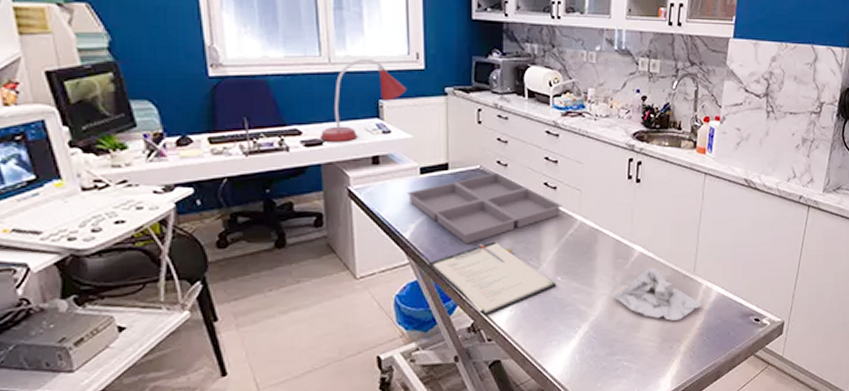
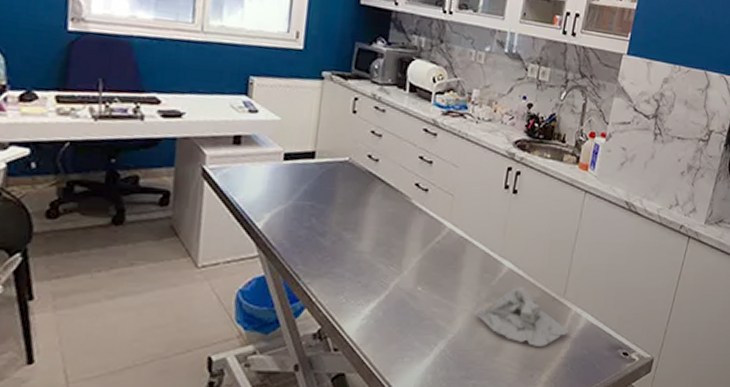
desk lamp: present [321,58,407,143] -> none [180,30,282,117]
storage tray: present [406,172,563,244] -> none [266,166,433,241]
clipboard: present [428,241,557,316] -> none [279,241,417,323]

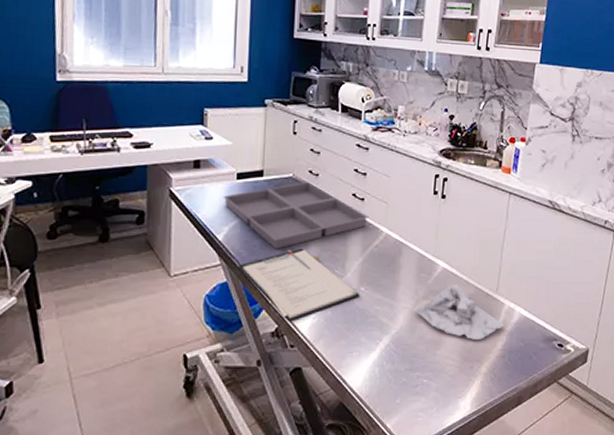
storage tray: none [266,166,433,241] -> present [223,181,370,249]
clipboard: none [279,241,417,323] -> present [238,248,360,322]

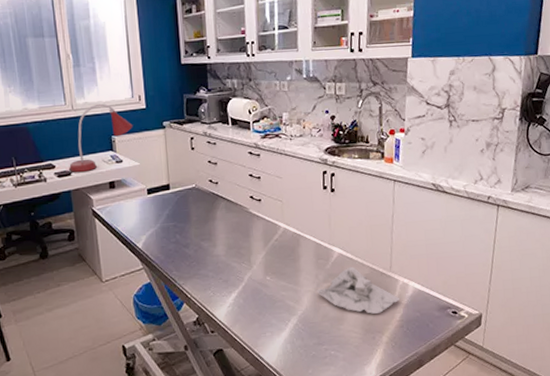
desk lamp: none [149,69,231,146] -> present [69,103,133,173]
storage tray: present [223,181,370,249] -> none [137,189,267,251]
clipboard: present [238,248,360,322] -> none [158,248,267,312]

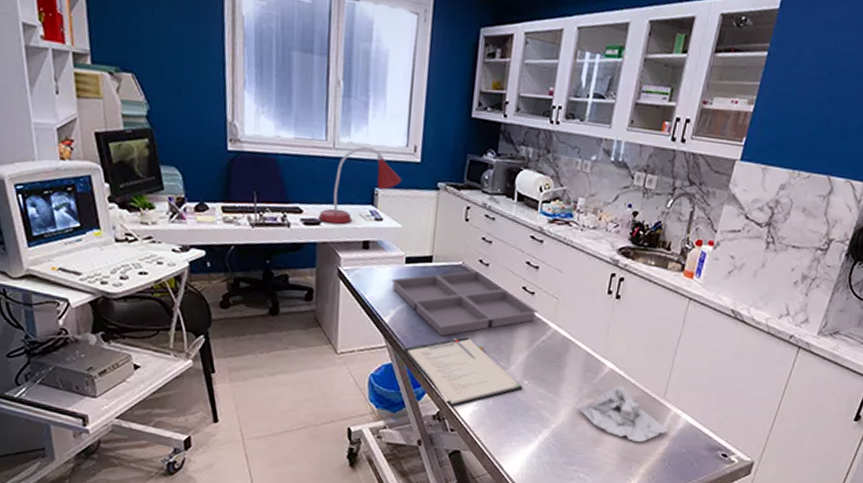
storage tray: none [137,189,267,251] -> present [391,270,539,336]
clipboard: none [158,248,267,312] -> present [403,337,523,407]

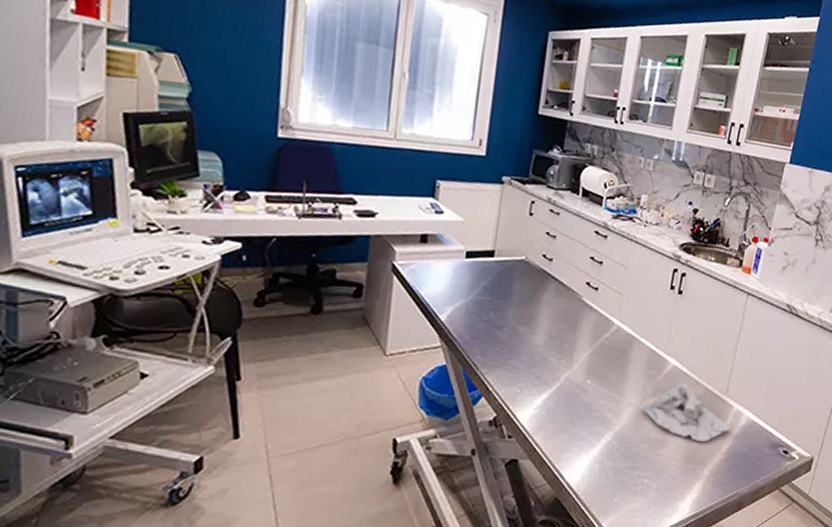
desk lamp: present [319,146,402,225] -> none [374,138,466,217]
storage tray: present [391,270,539,336] -> none [449,265,602,335]
clipboard: present [403,337,523,407] -> none [459,335,586,412]

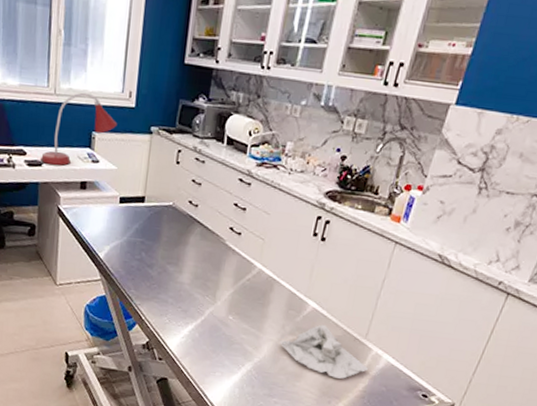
desk lamp: none [374,138,466,217] -> present [41,92,118,166]

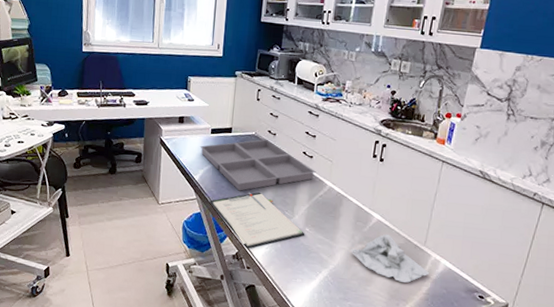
desk lamp: present [41,92,118,166] -> none [146,45,209,105]
storage tray: none [106,211,245,272] -> present [200,139,316,191]
clipboard: none [116,273,228,338] -> present [209,192,305,249]

